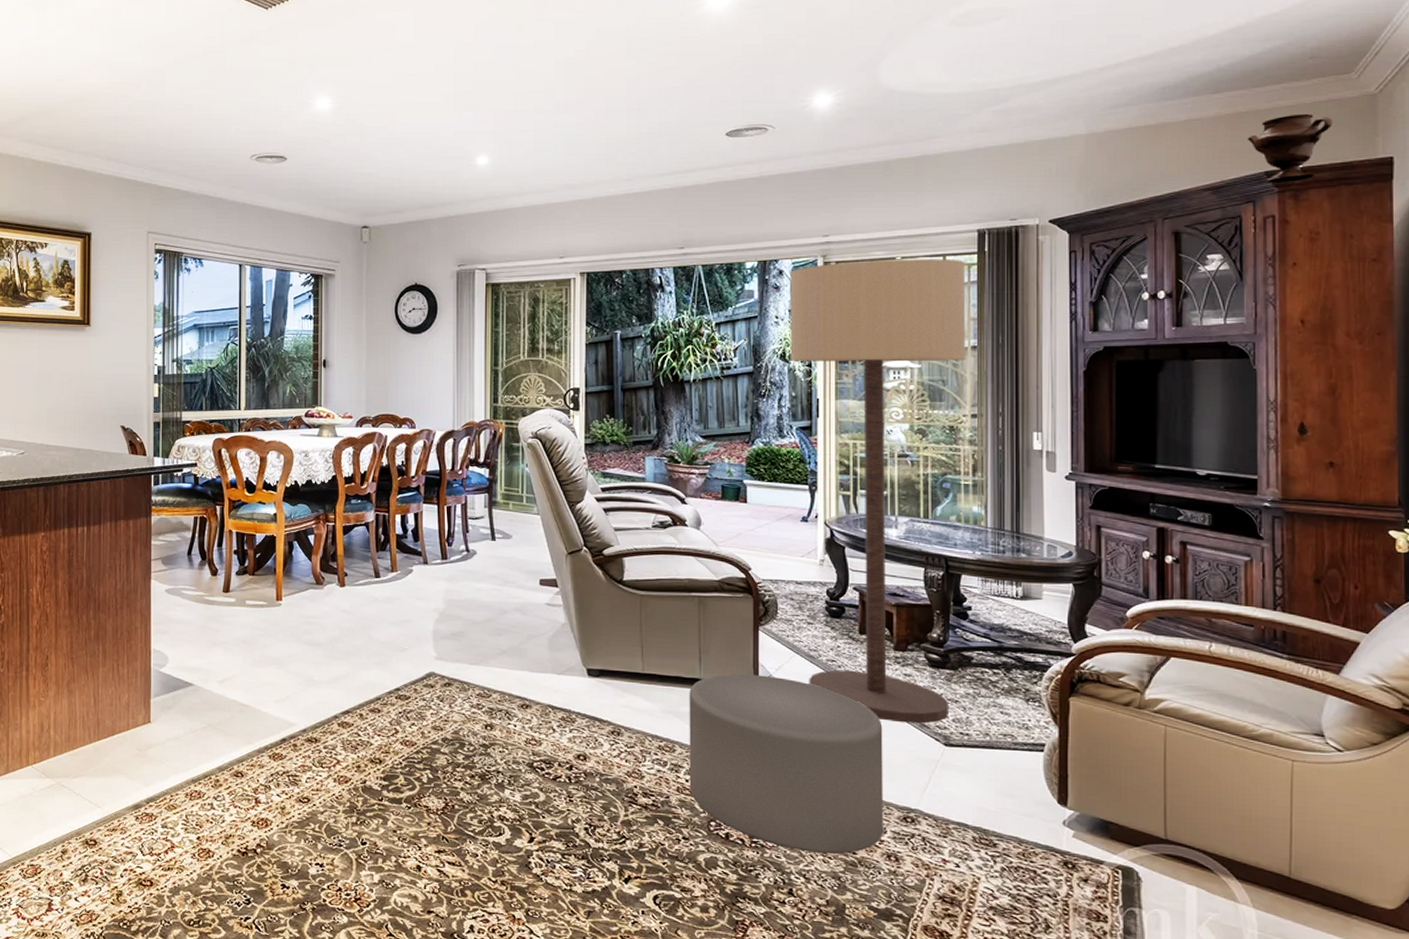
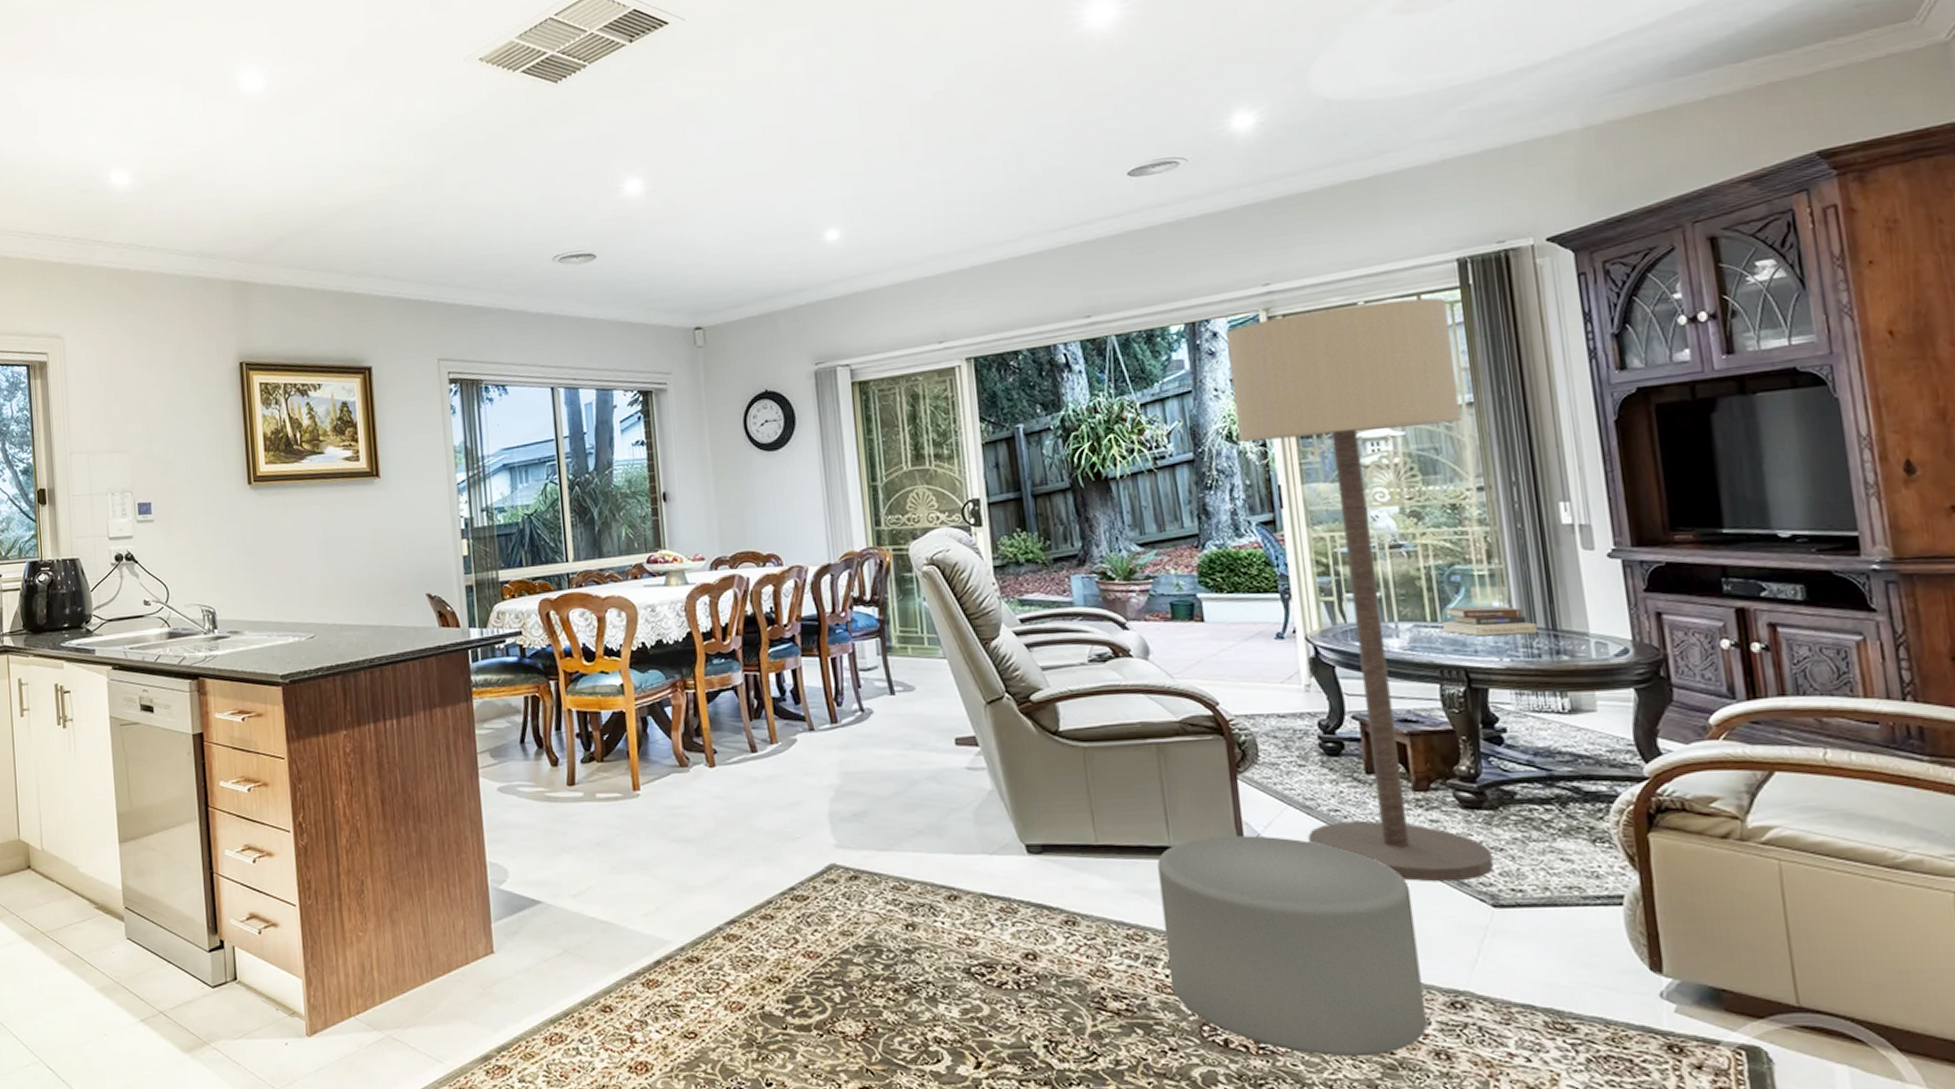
books: none [931,508,1004,534] -> present [1441,605,1538,637]
decorative vase: present [1247,113,1333,184] -> none [1787,74,1898,166]

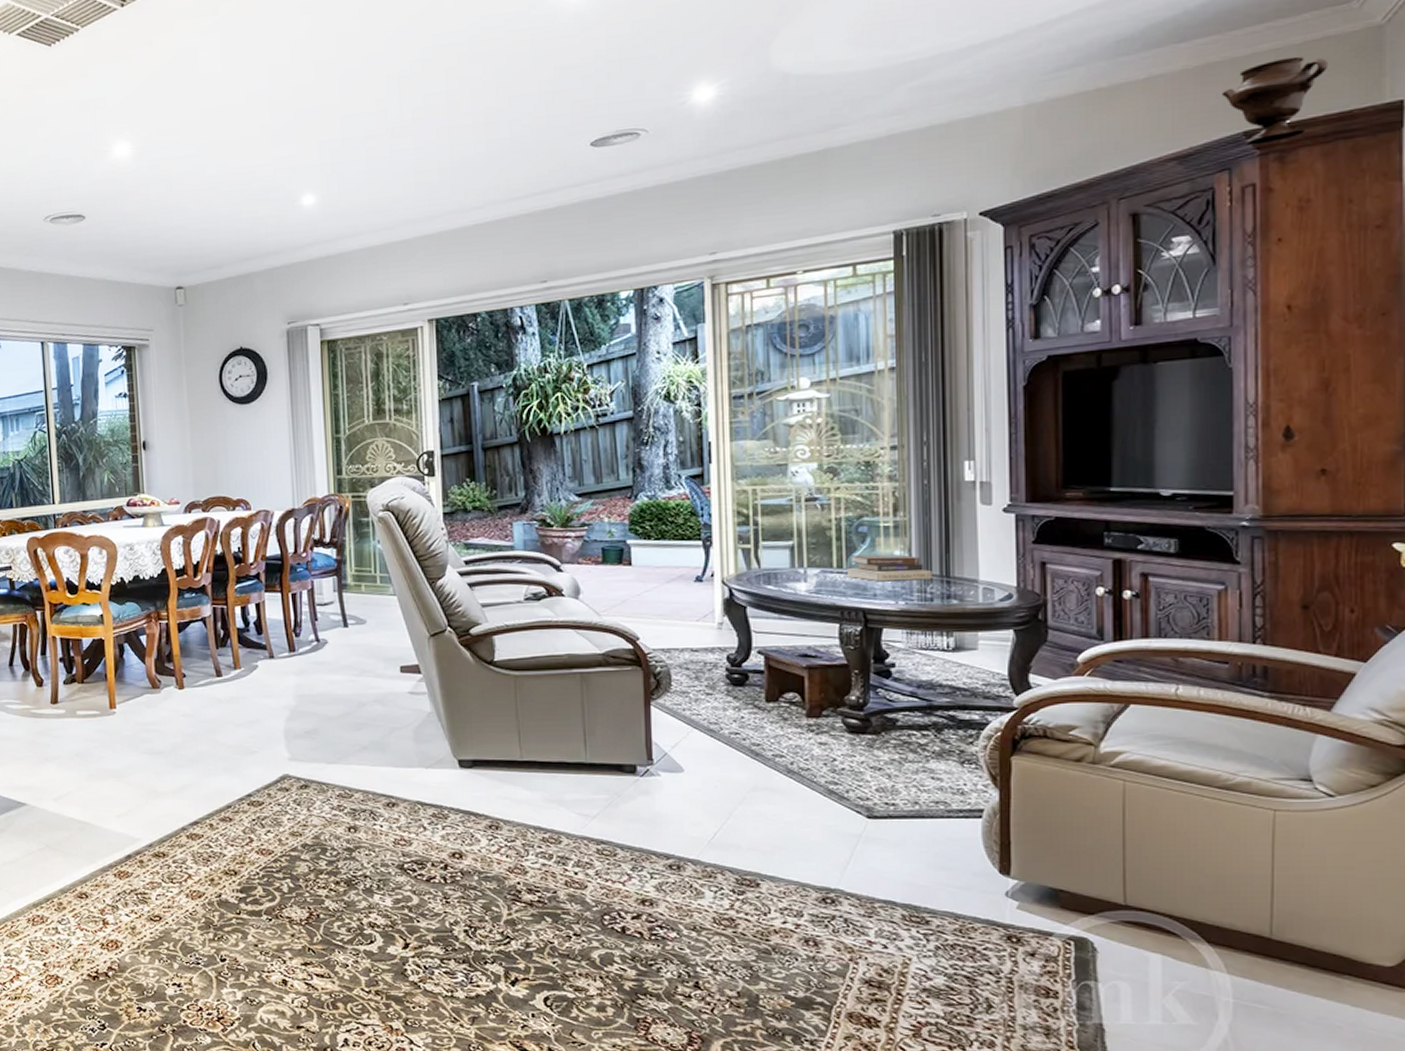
pouf: present [1157,835,1427,1057] -> none [574,754,799,943]
floor lamp: present [1226,297,1494,882] -> none [672,268,883,796]
decorative vase: none [1787,74,1898,166] -> present [1221,56,1329,146]

